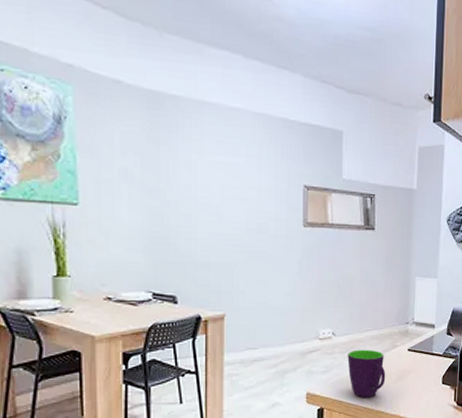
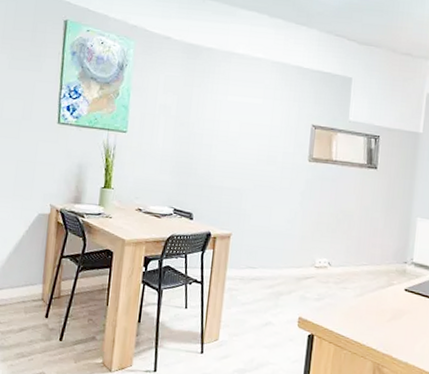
mug: present [347,349,386,398] -> none [341,282,380,333]

